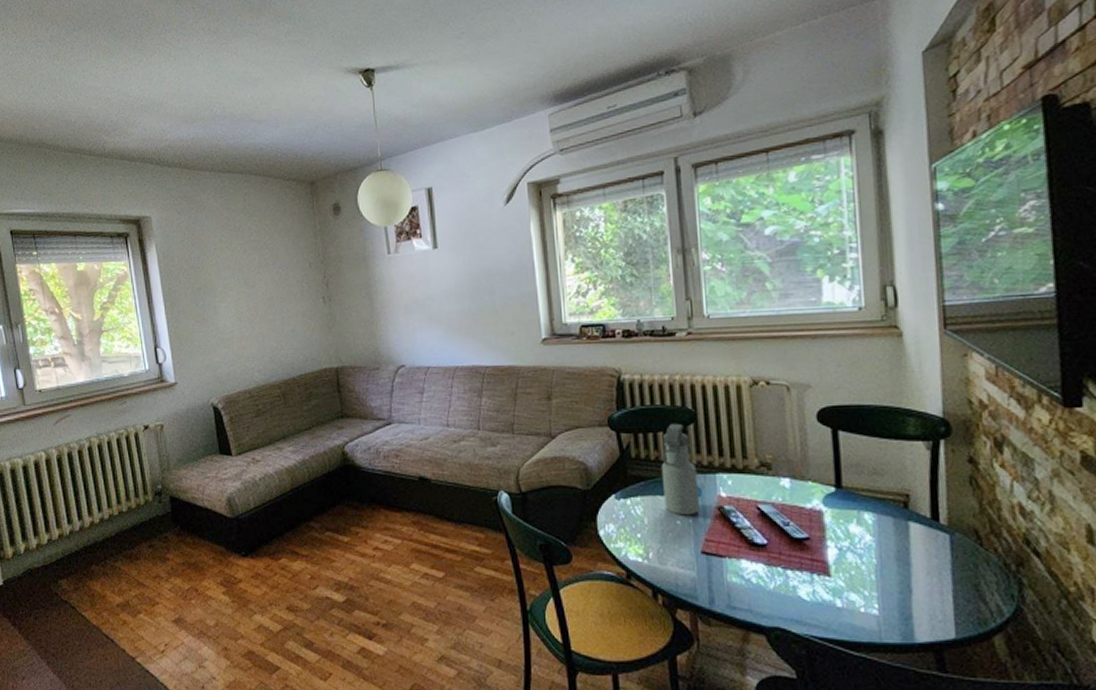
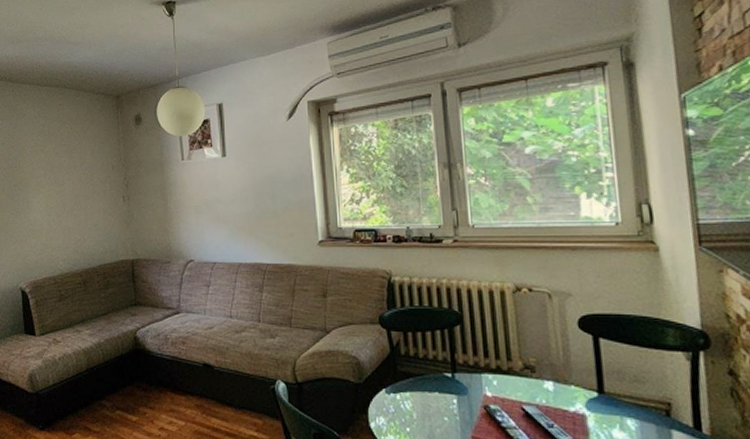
water bottle: present [661,423,700,516] -> none [429,324,466,413]

